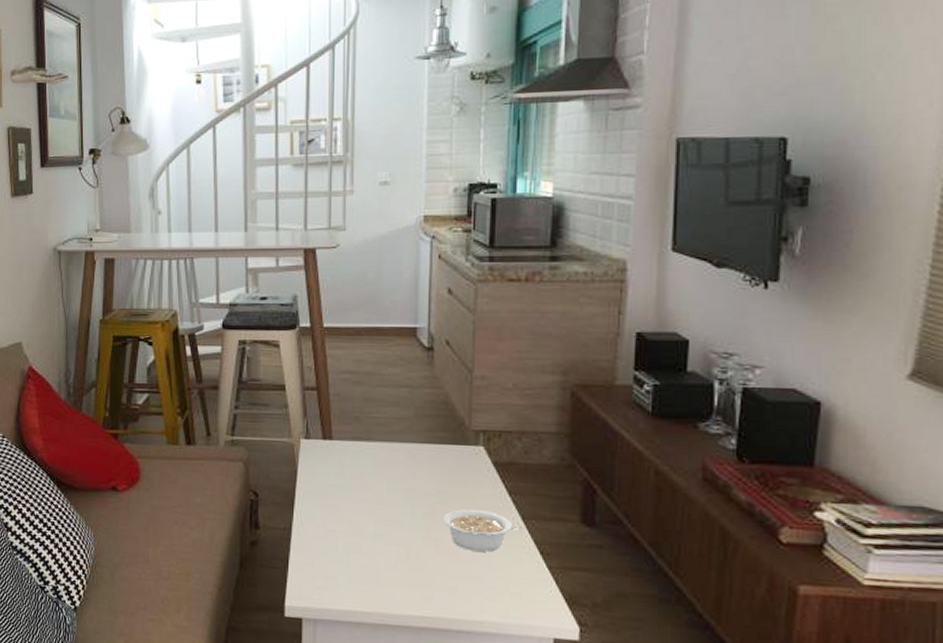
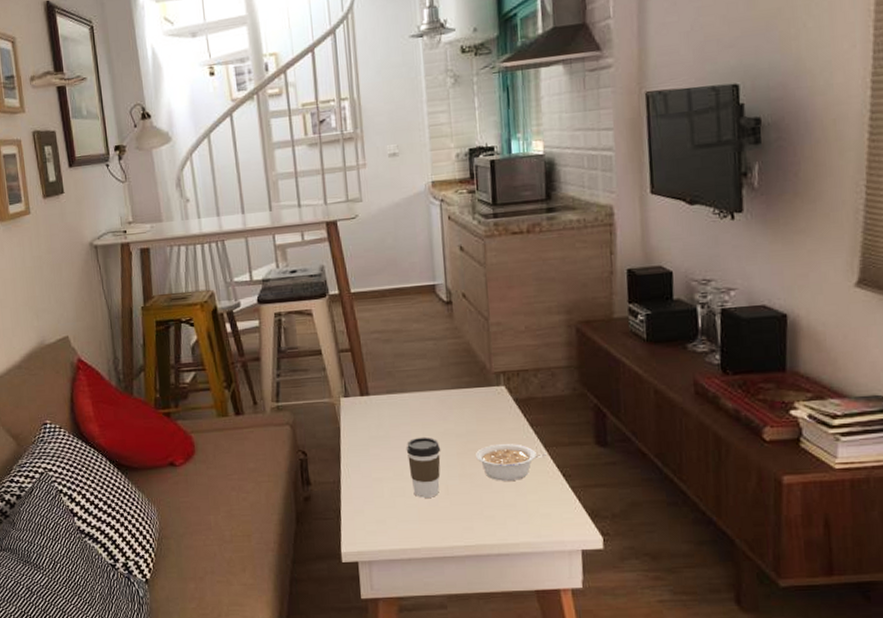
coffee cup: none [367,491,406,559] -> present [406,436,441,498]

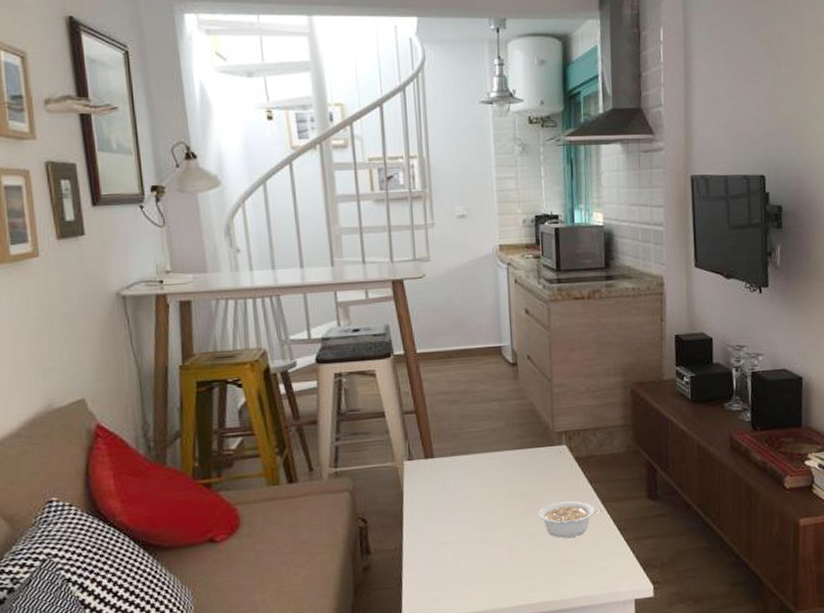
coffee cup: present [406,436,441,498] -> none [470,497,505,560]

